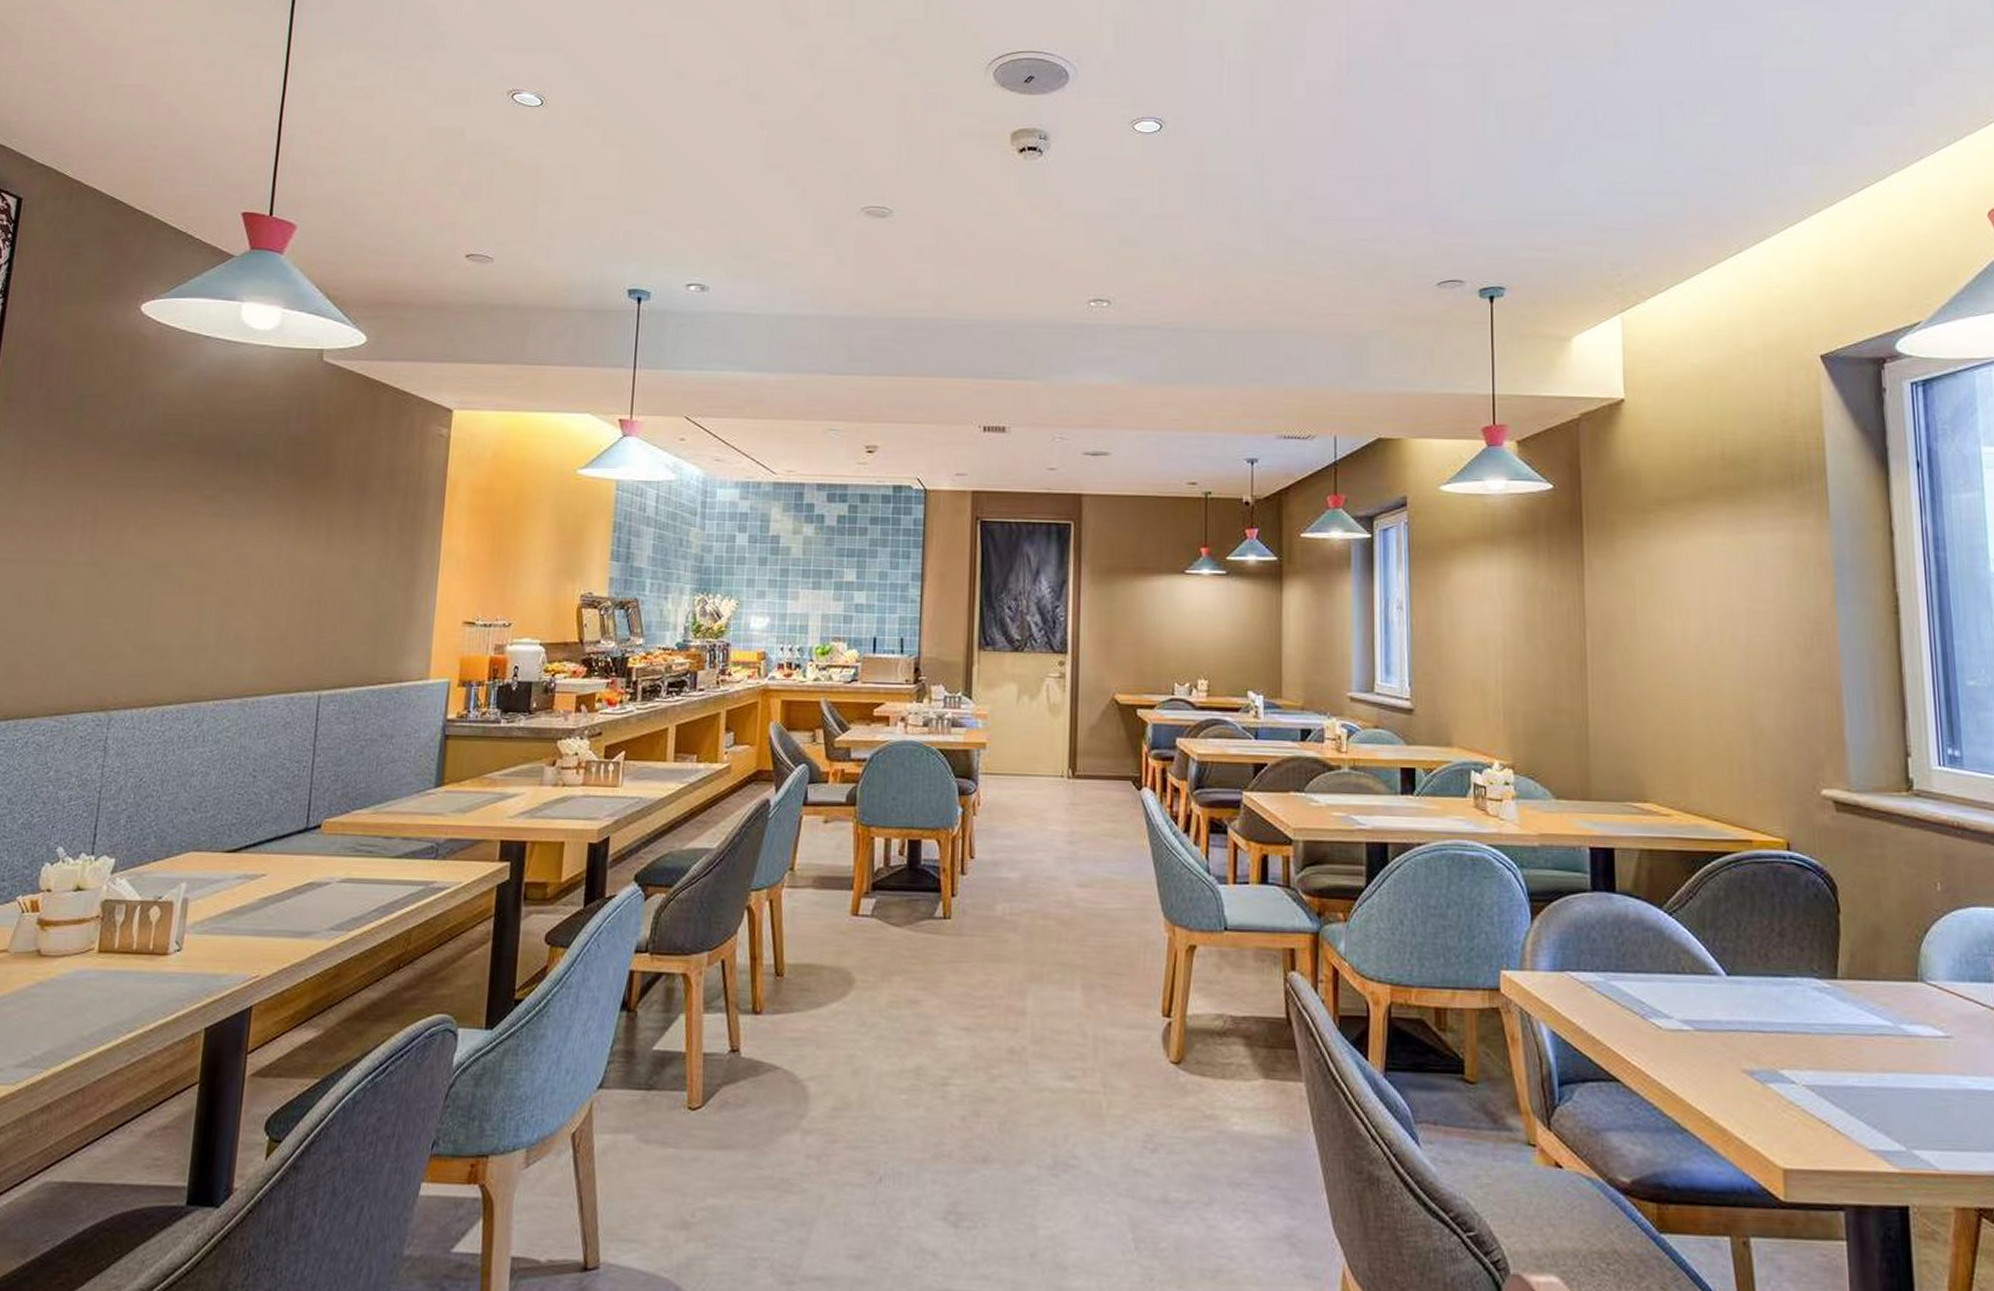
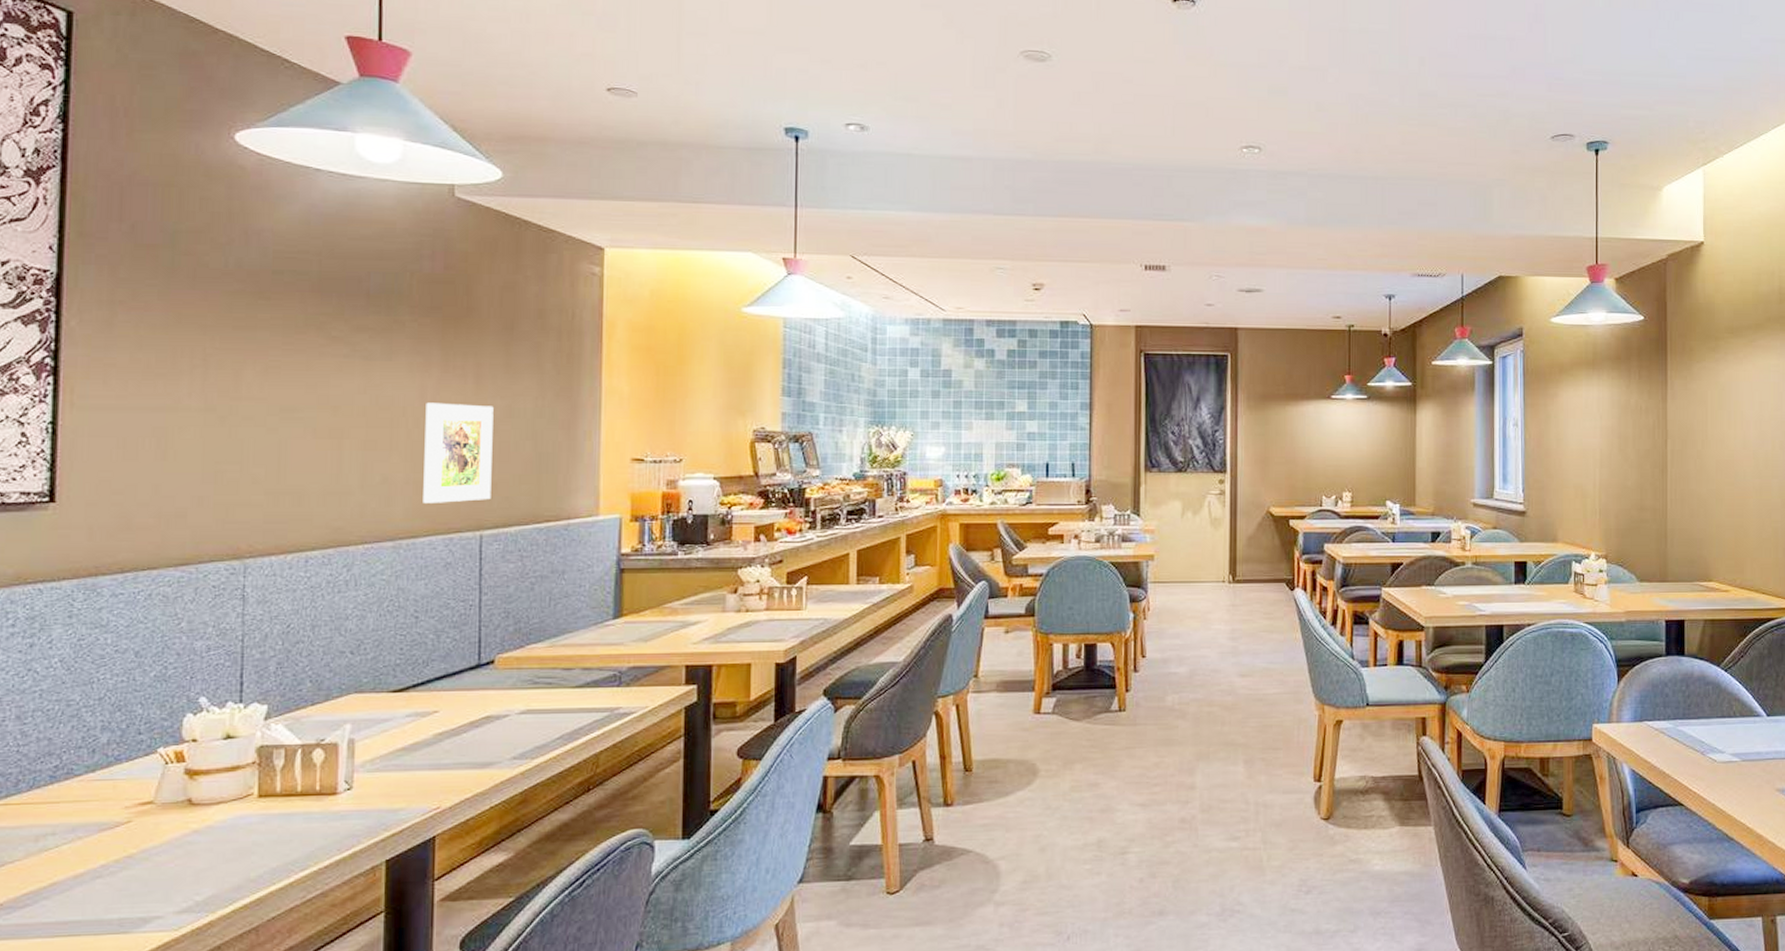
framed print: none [270,561,341,663] -> present [423,402,494,504]

